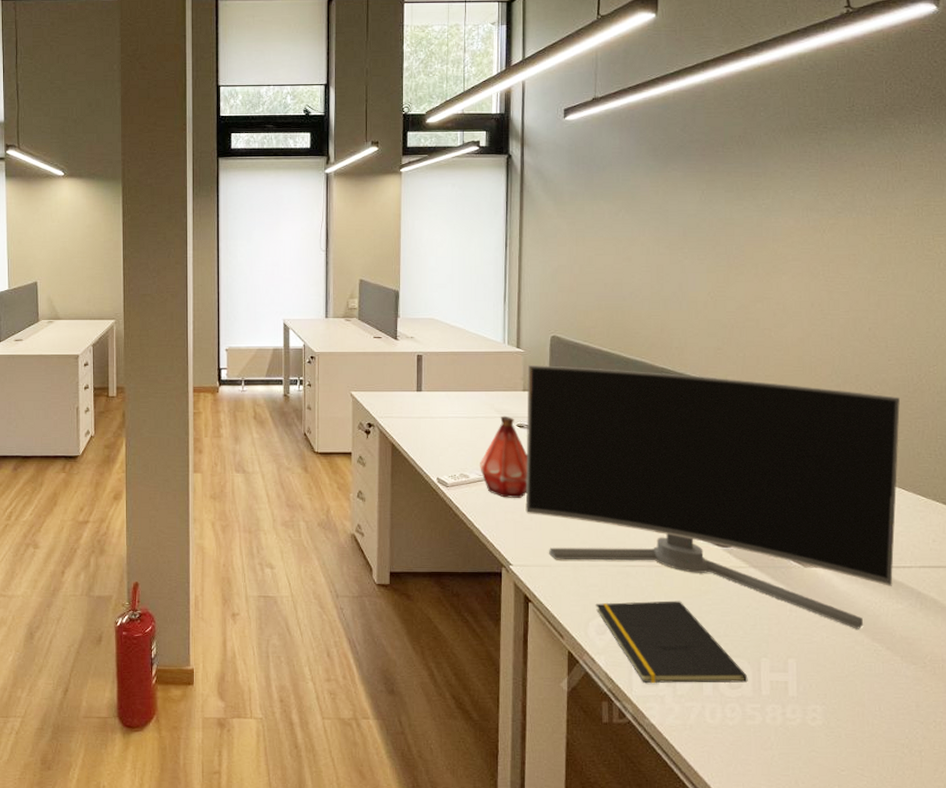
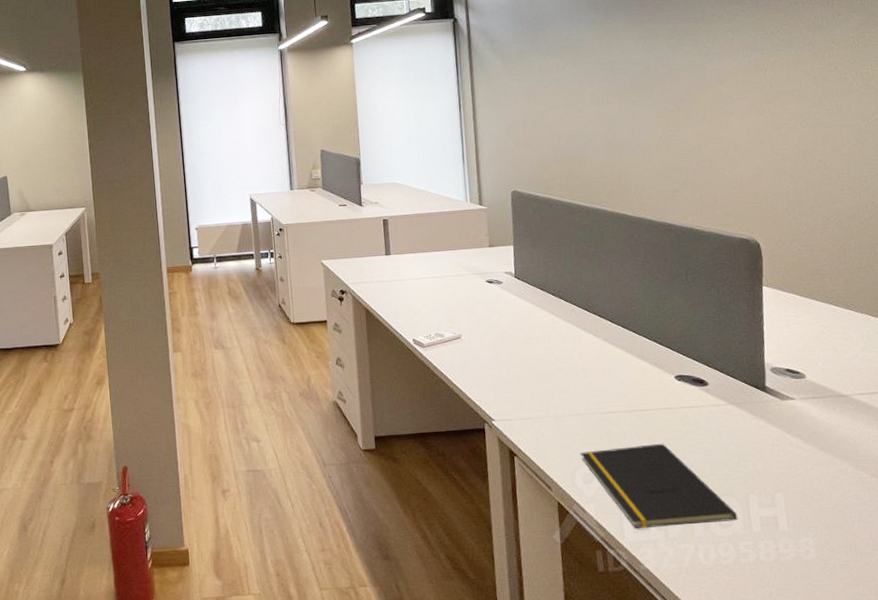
bottle: present [480,416,528,498] -> none [453,272,503,354]
computer monitor: present [525,365,900,629] -> none [492,219,870,458]

